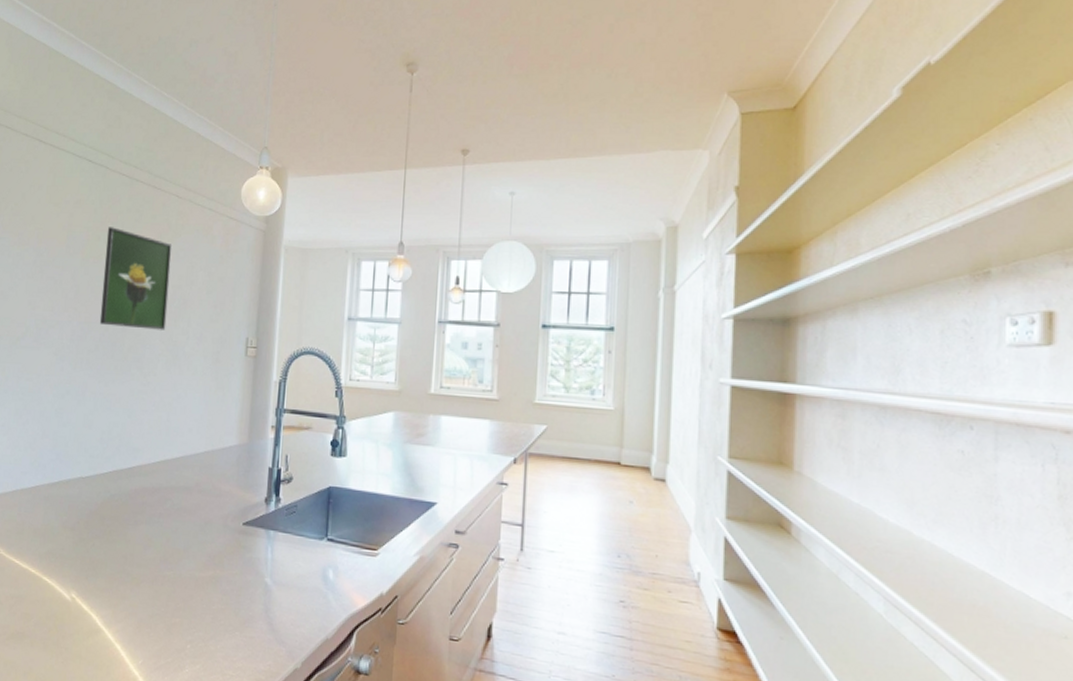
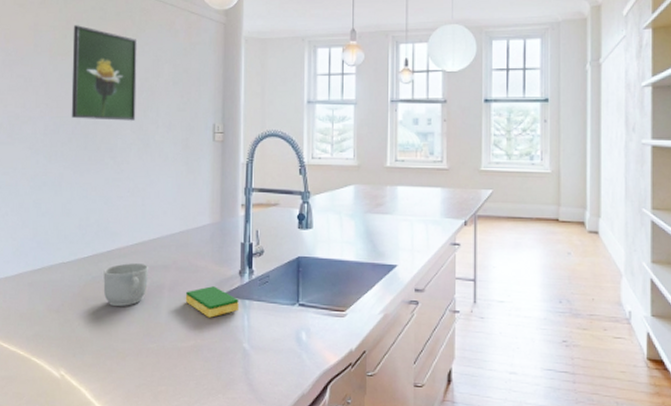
mug: none [121,482,169,529] -> present [103,263,148,307]
dish sponge: none [206,513,263,547] -> present [185,286,239,318]

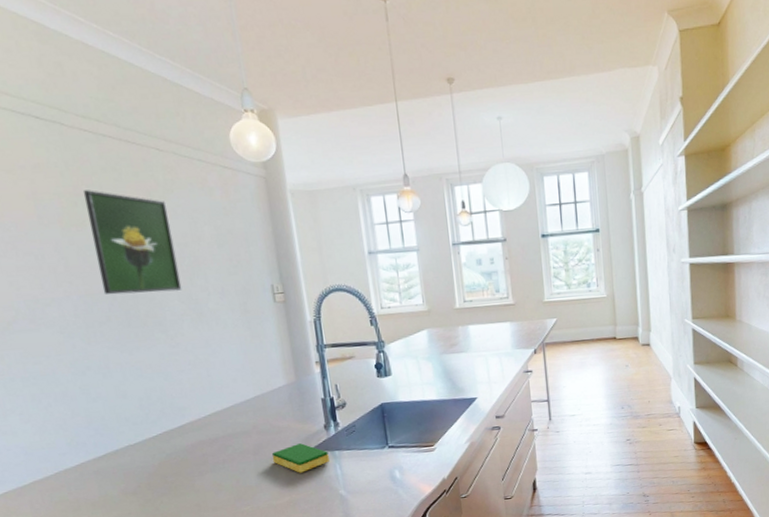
mug: present [103,263,148,307] -> none [178,433,231,479]

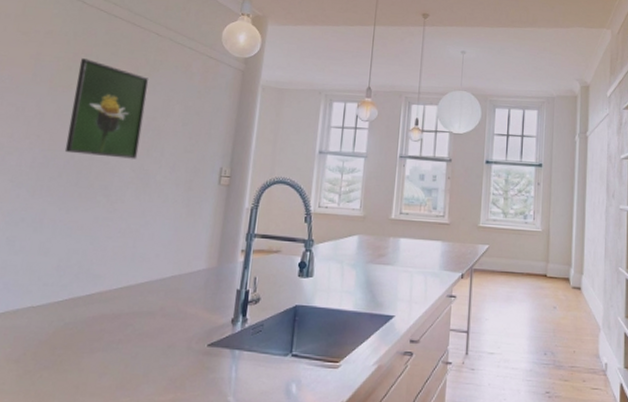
dish sponge: present [271,443,329,473] -> none [168,335,228,369]

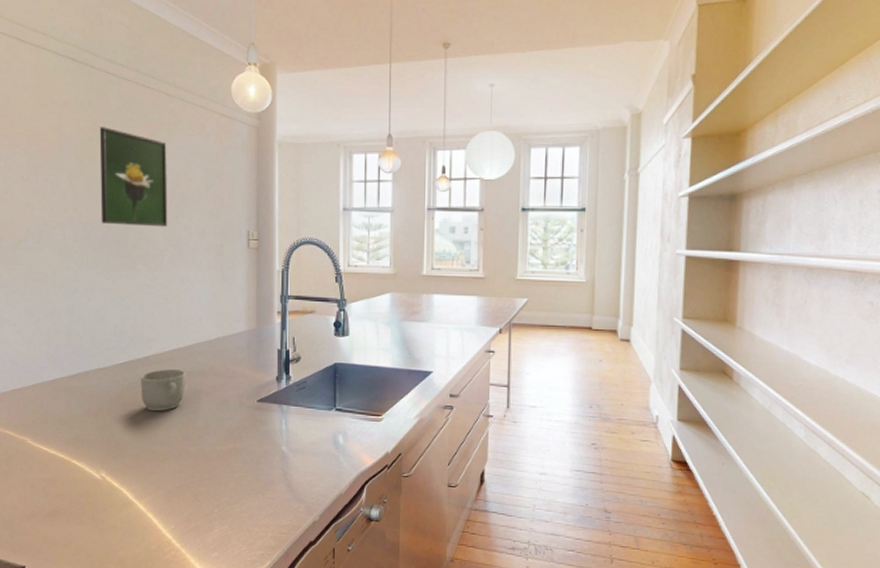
mug: none [75,308,132,357] -> present [140,369,185,412]

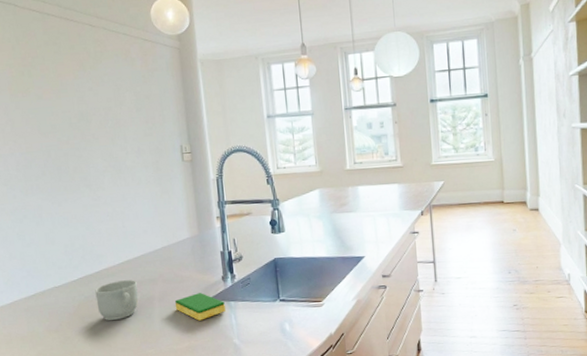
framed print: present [99,127,168,227] -> none [29,61,105,153]
dish sponge: none [223,392,276,422] -> present [174,293,226,321]

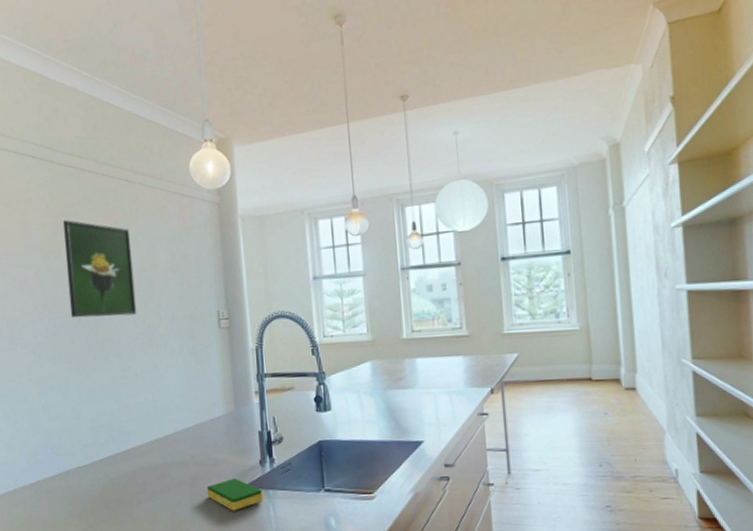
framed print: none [29,61,105,153] -> present [62,220,137,318]
mug: present [95,280,139,321] -> none [121,461,168,508]

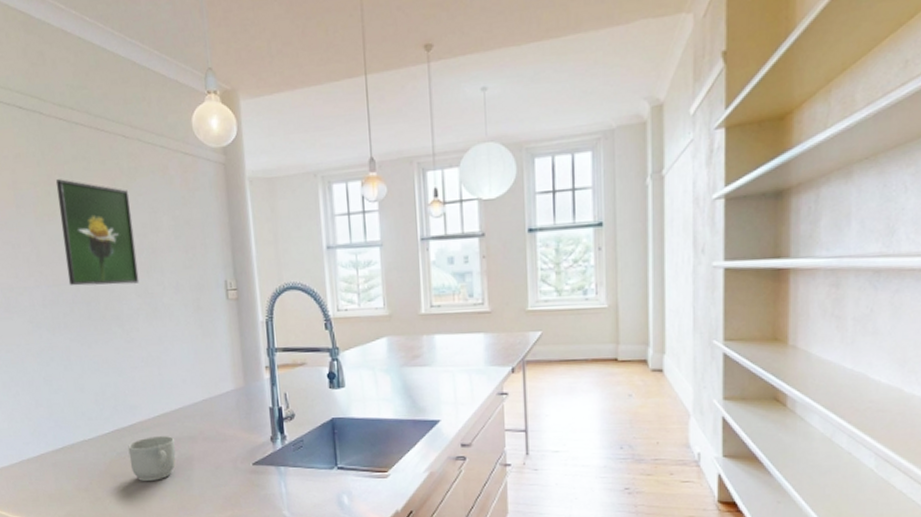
mug: none [121,461,168,508] -> present [128,436,176,482]
dish sponge: present [206,478,263,511] -> none [216,455,274,487]

